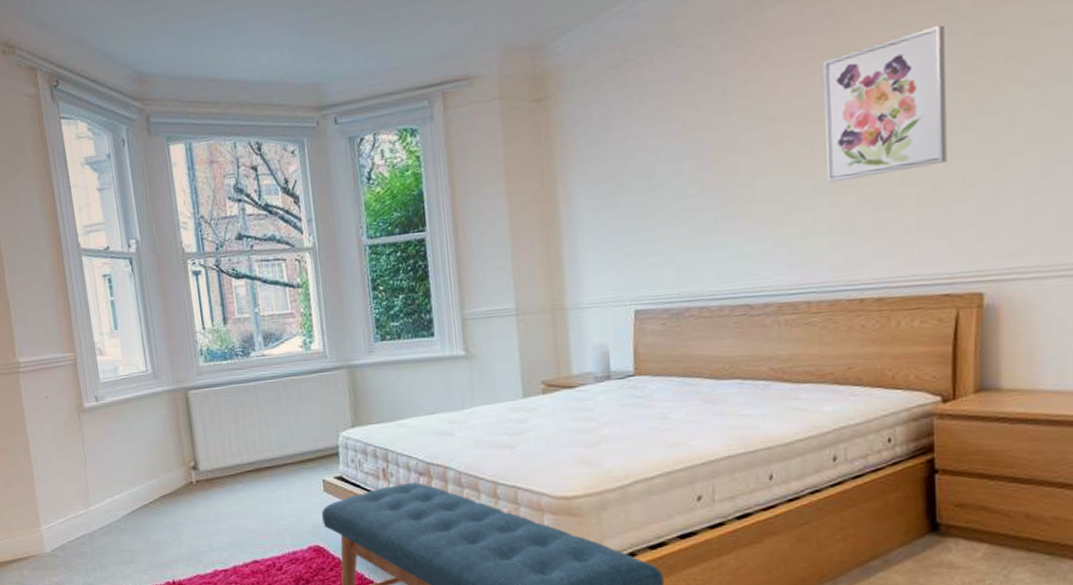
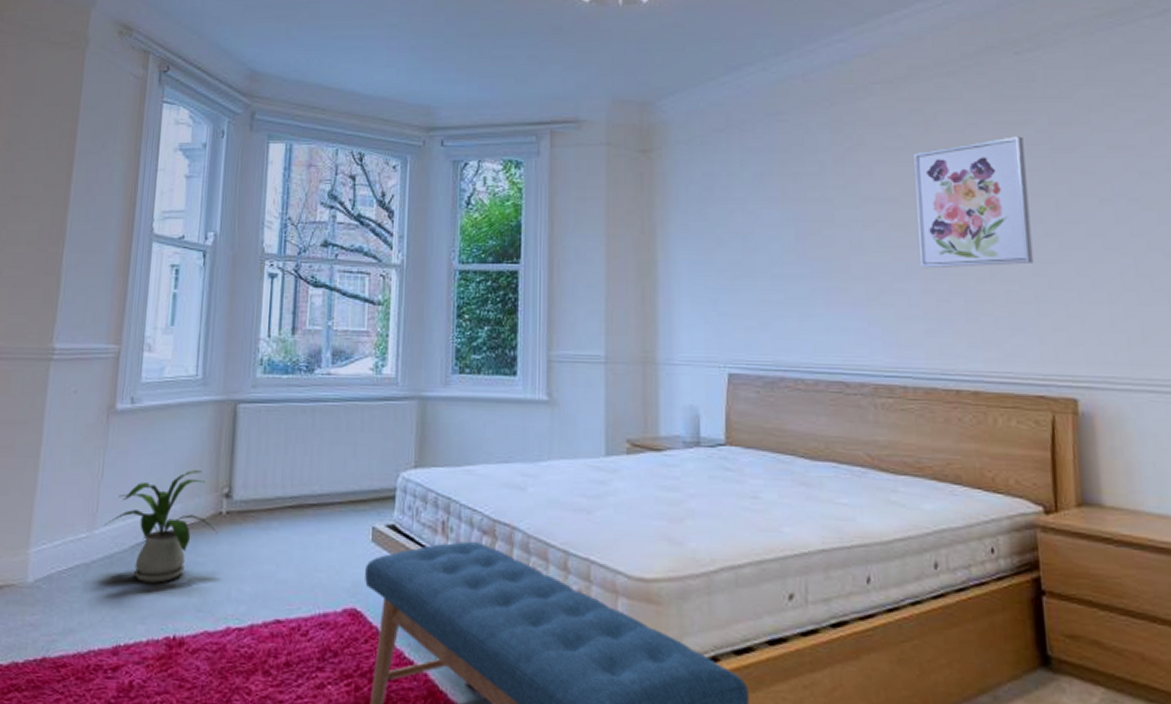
house plant: none [97,450,193,543] -> present [104,470,219,583]

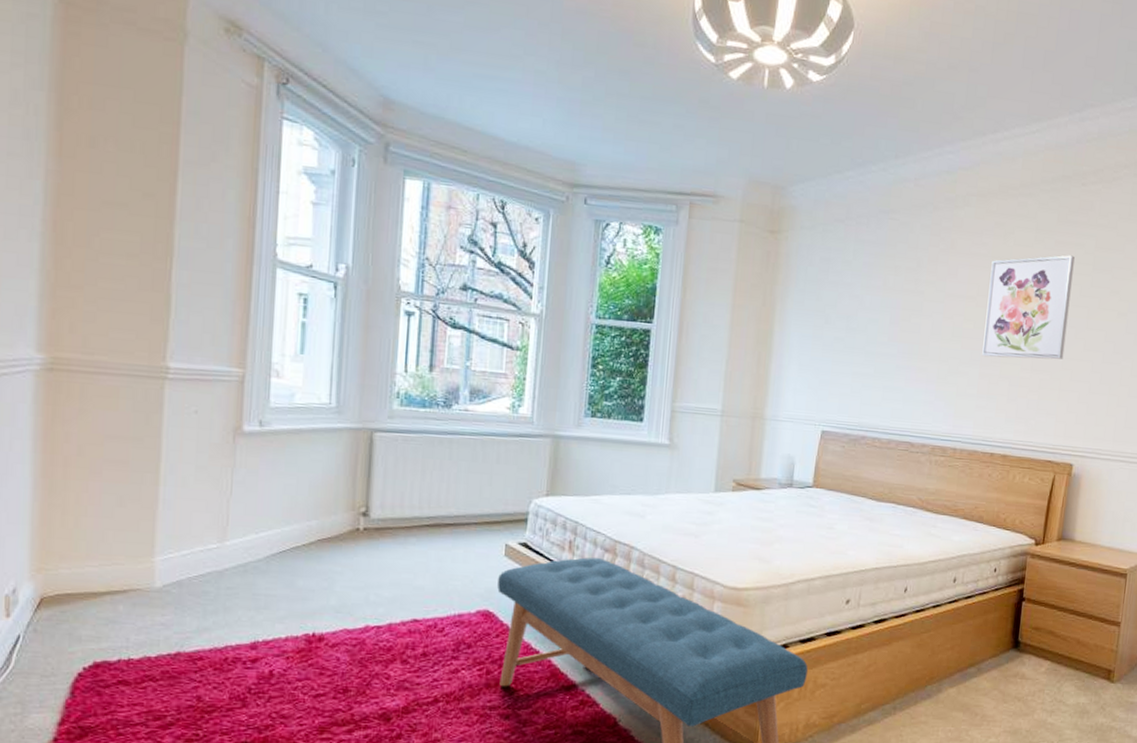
house plant: present [104,470,219,583] -> none [236,490,356,589]

